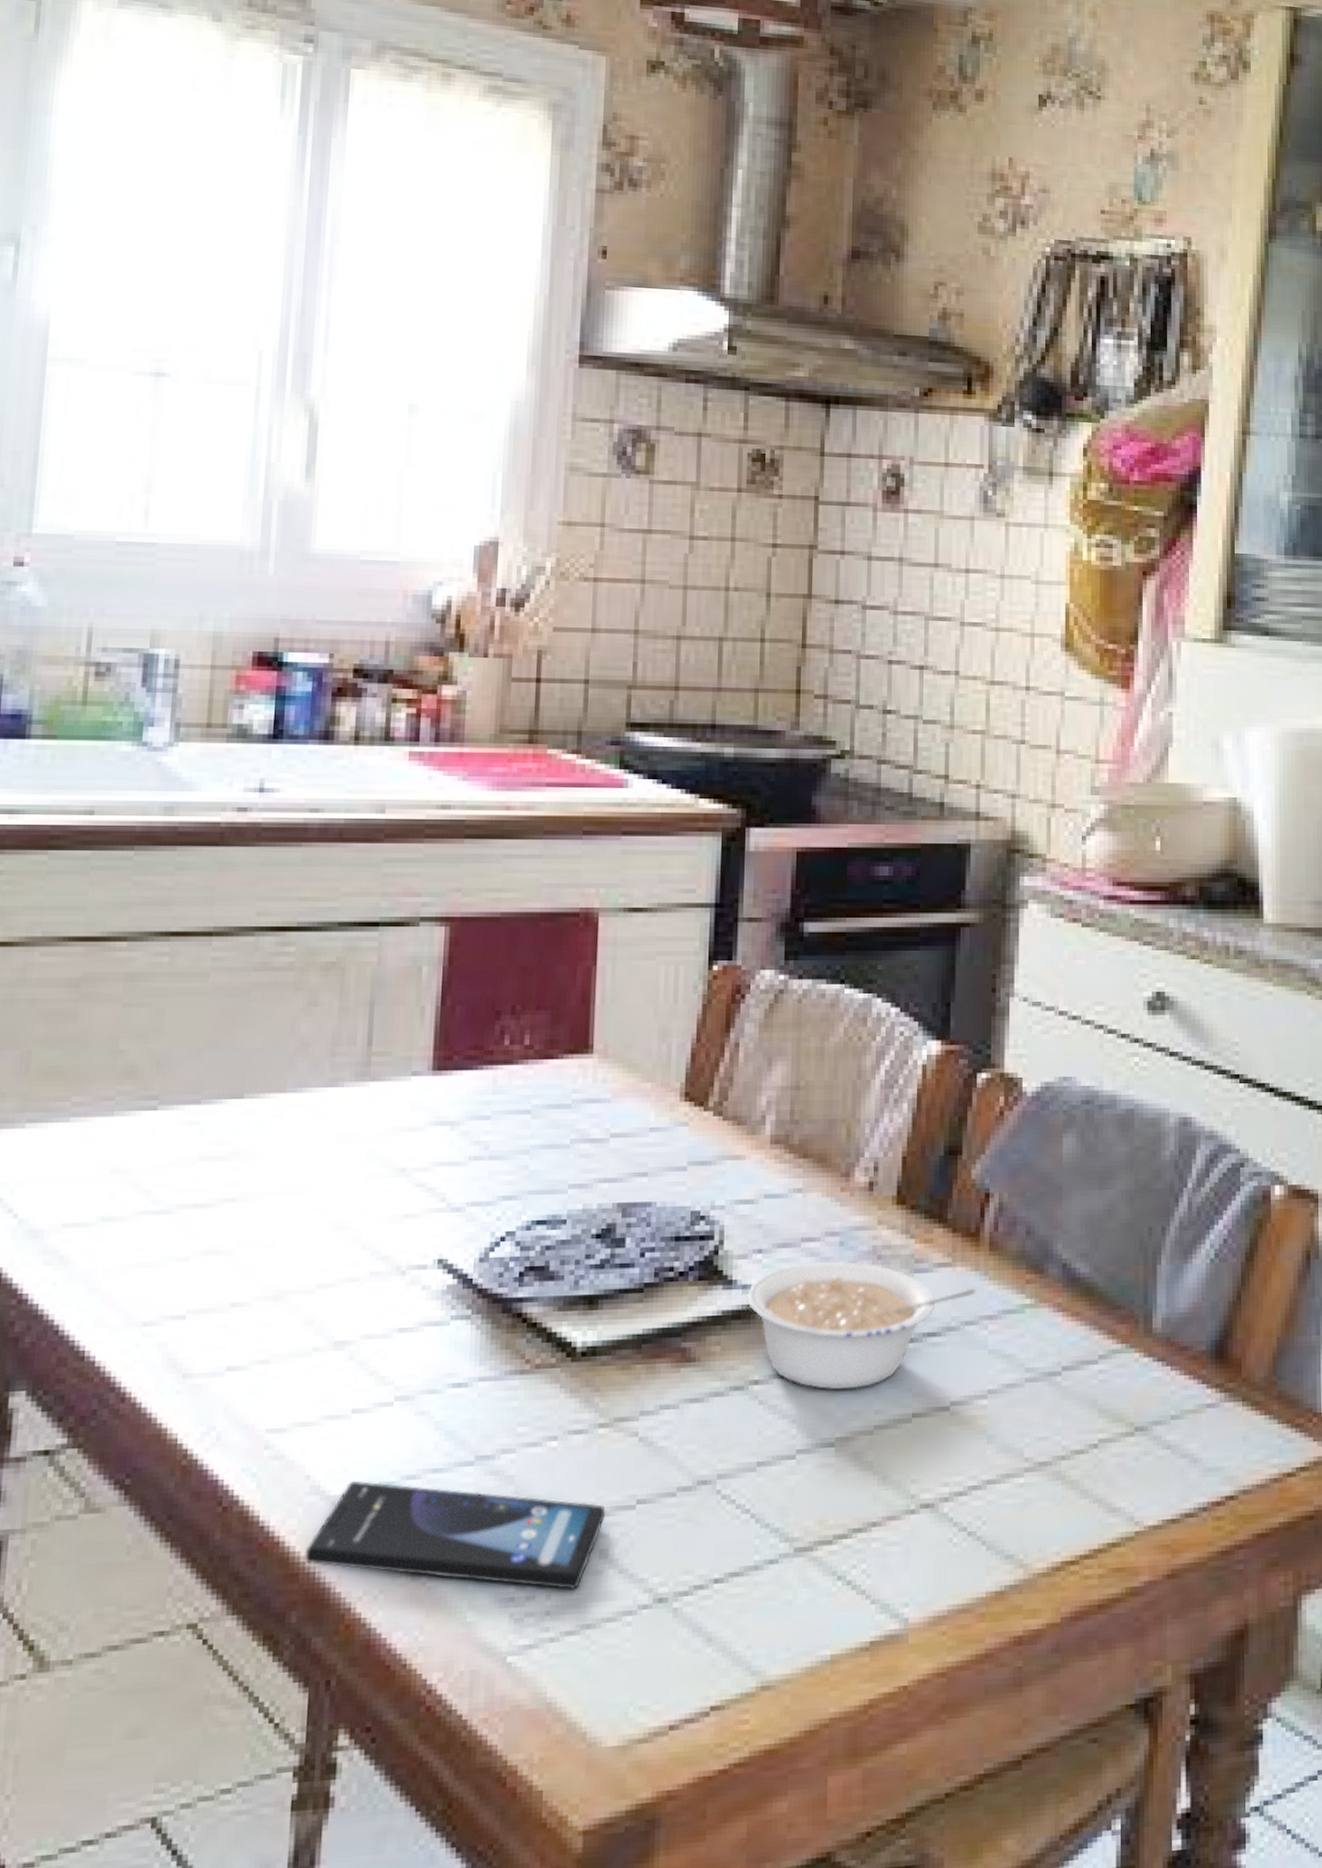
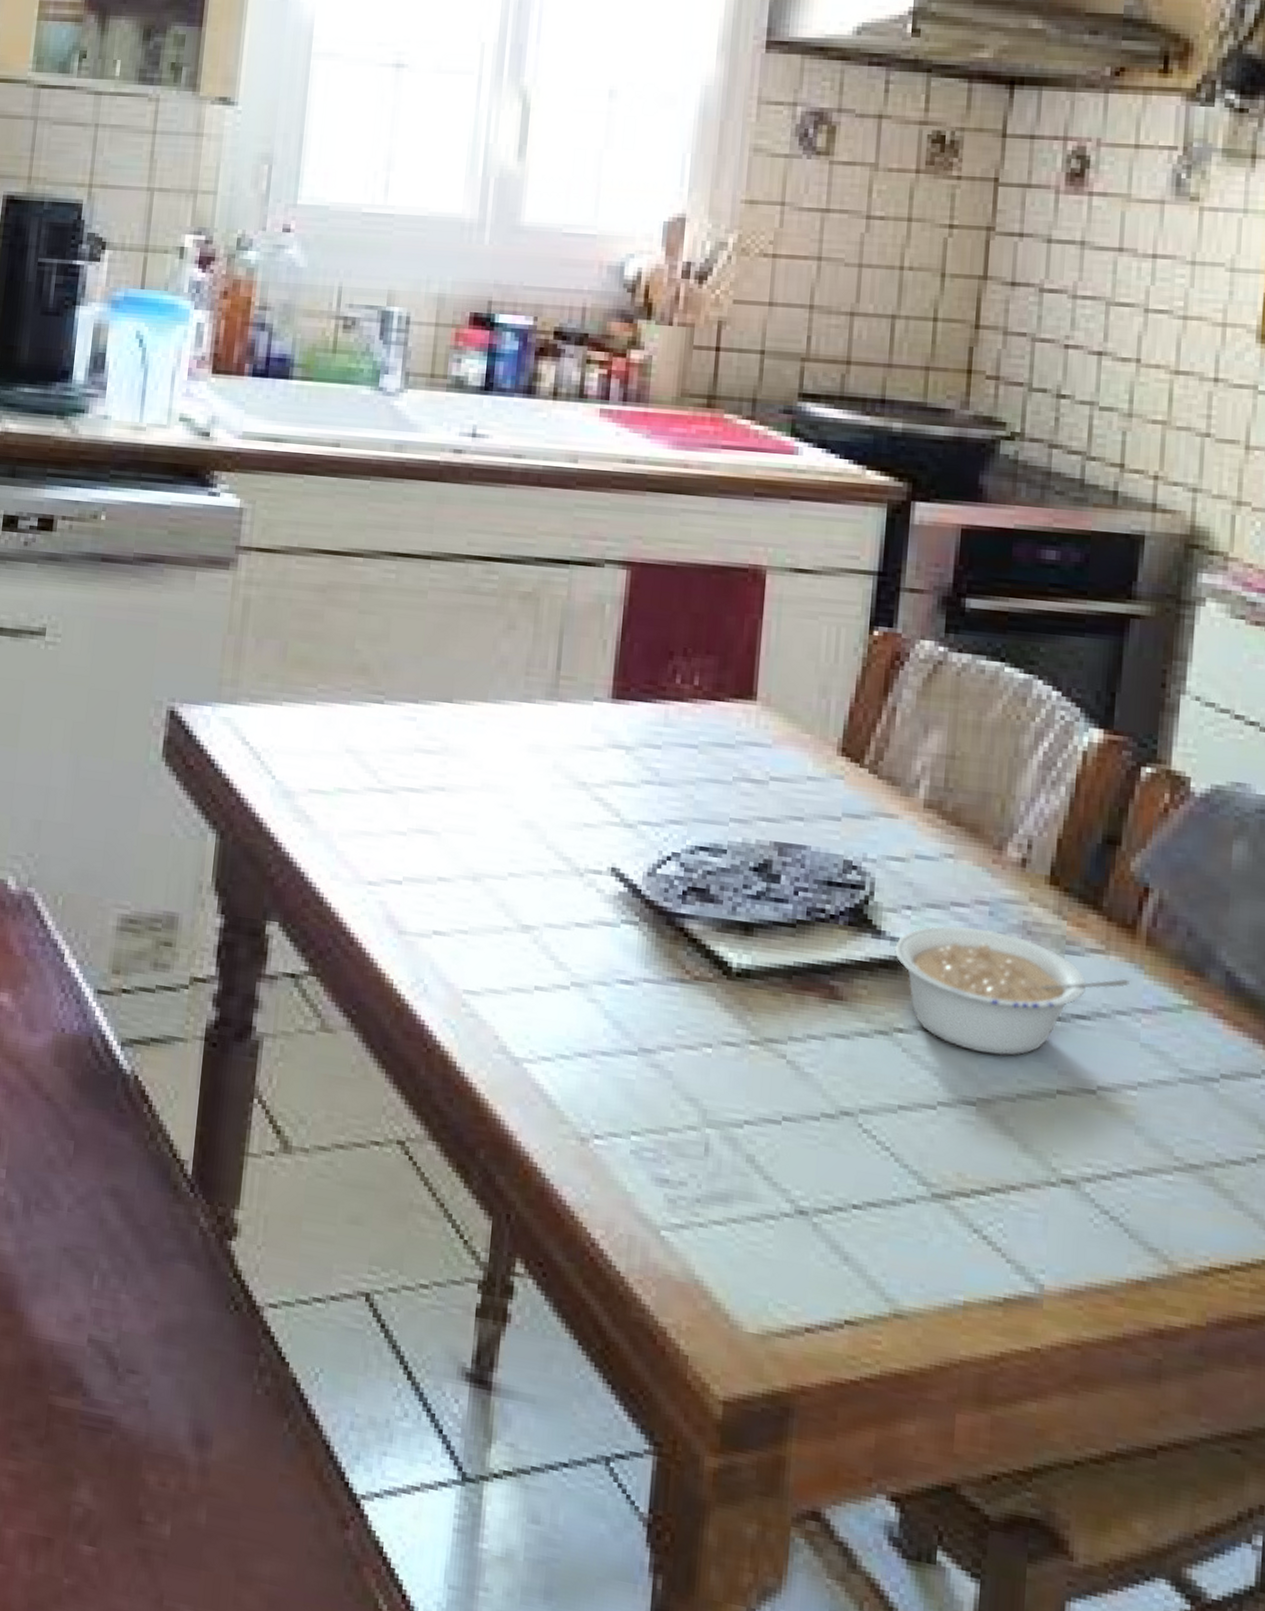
smartphone: present [304,1480,606,1590] -> none [492,1047,754,1185]

